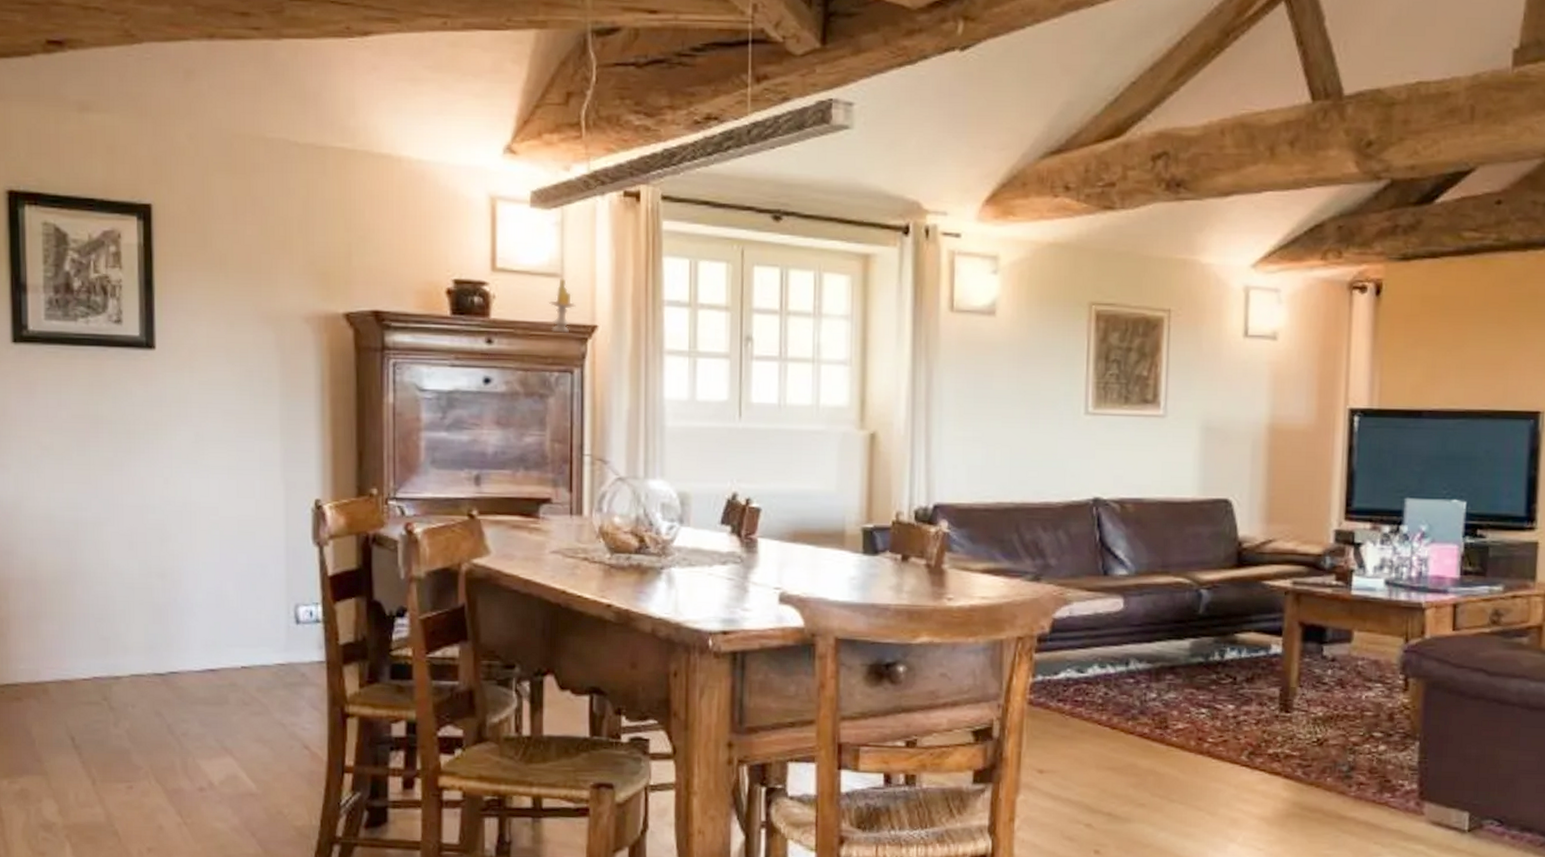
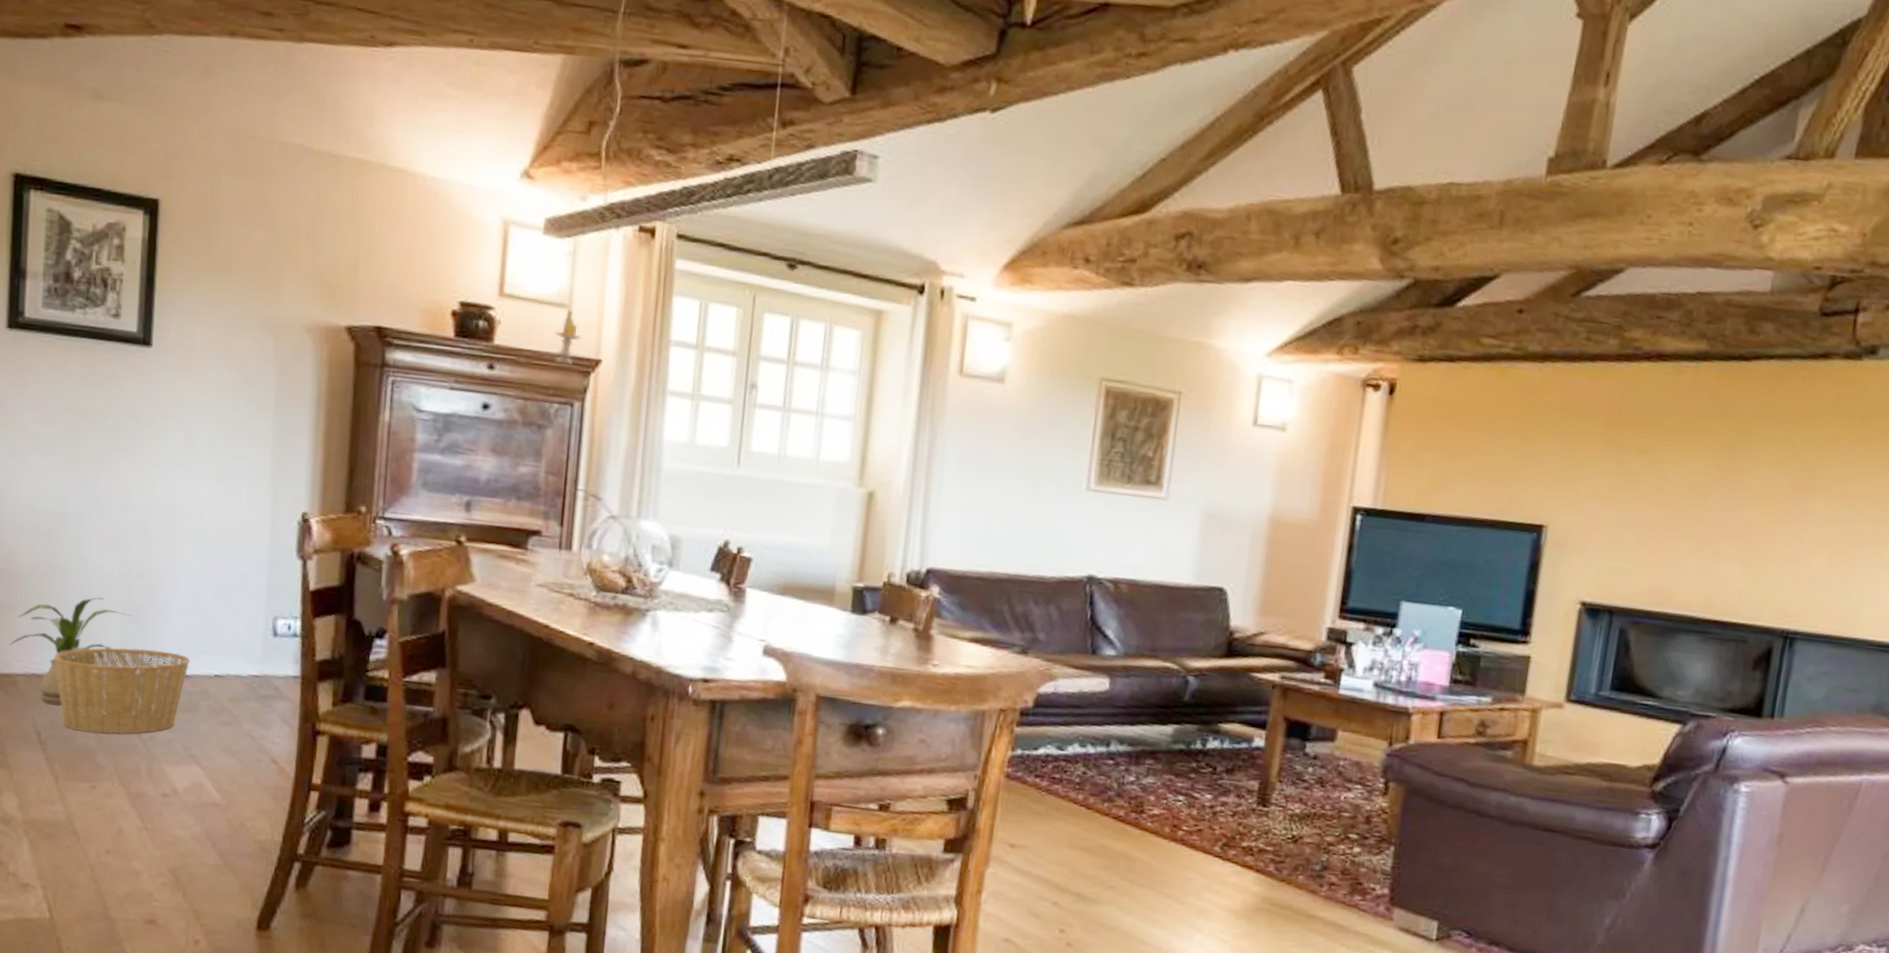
house plant: none [38,599,156,709] -> present [10,597,130,706]
basket: none [82,647,216,734] -> present [53,647,190,734]

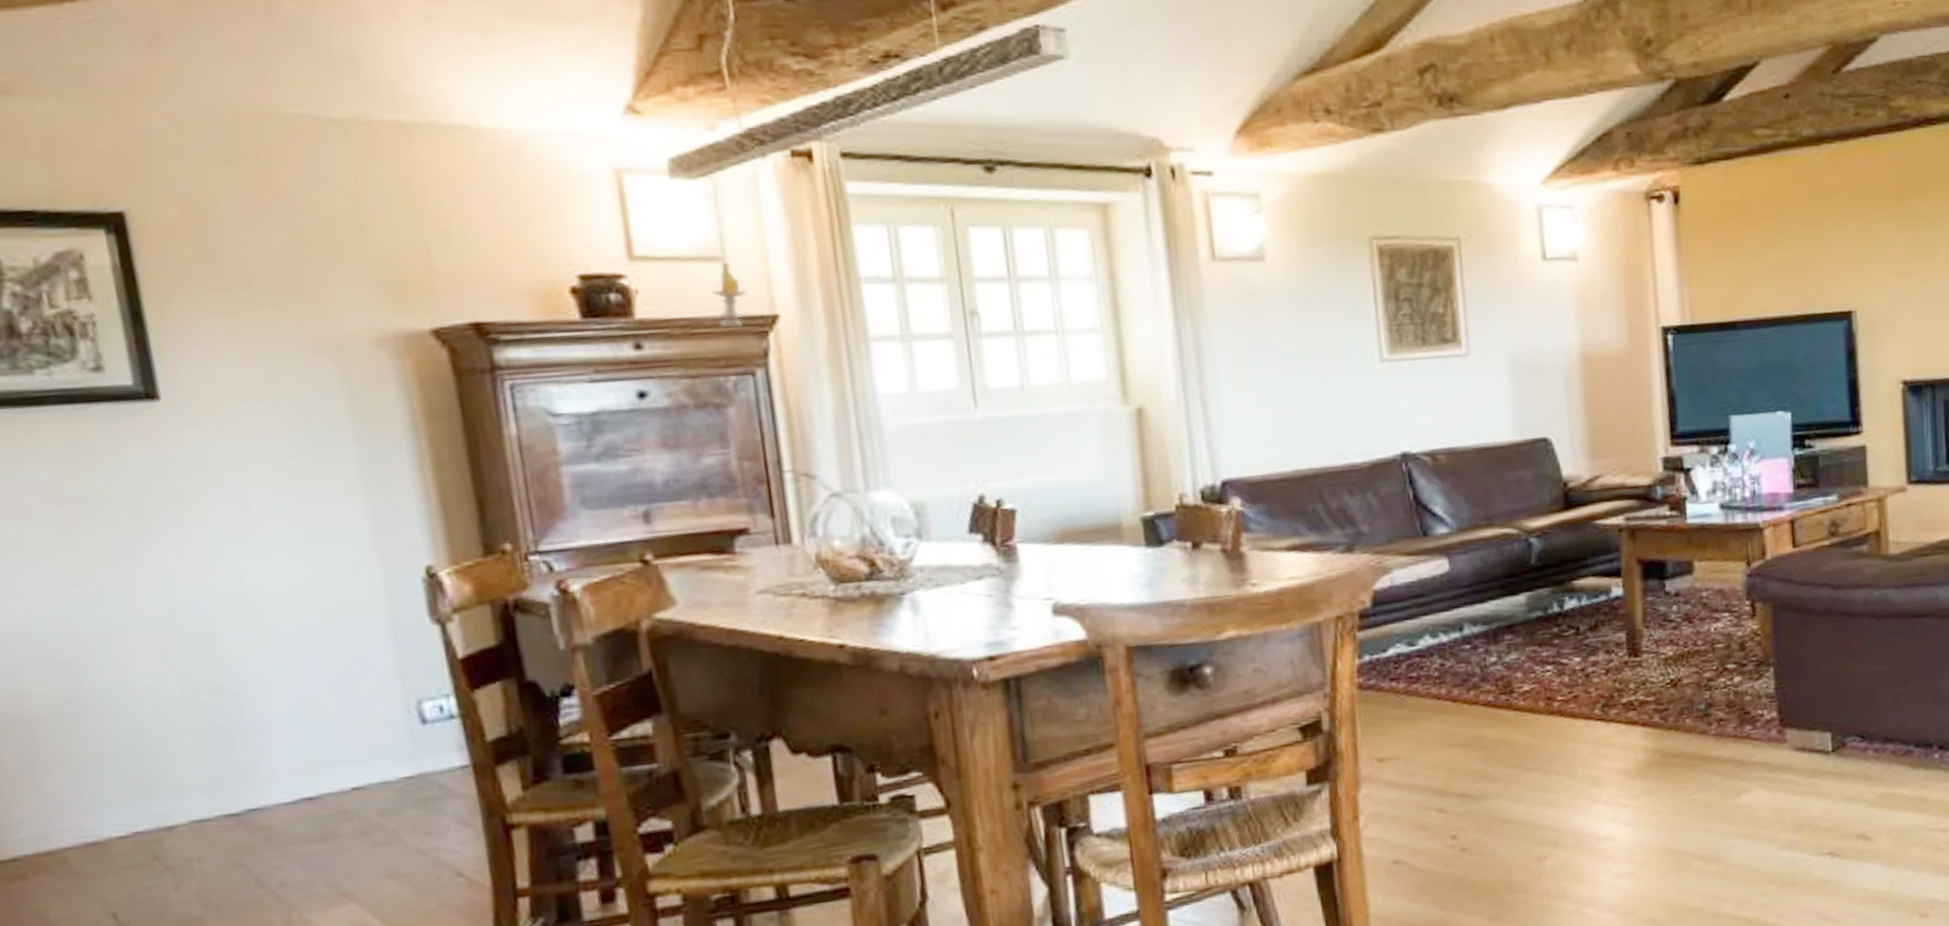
house plant: present [10,597,130,706] -> none [43,726,225,876]
basket: present [53,647,190,734] -> none [112,773,313,900]

